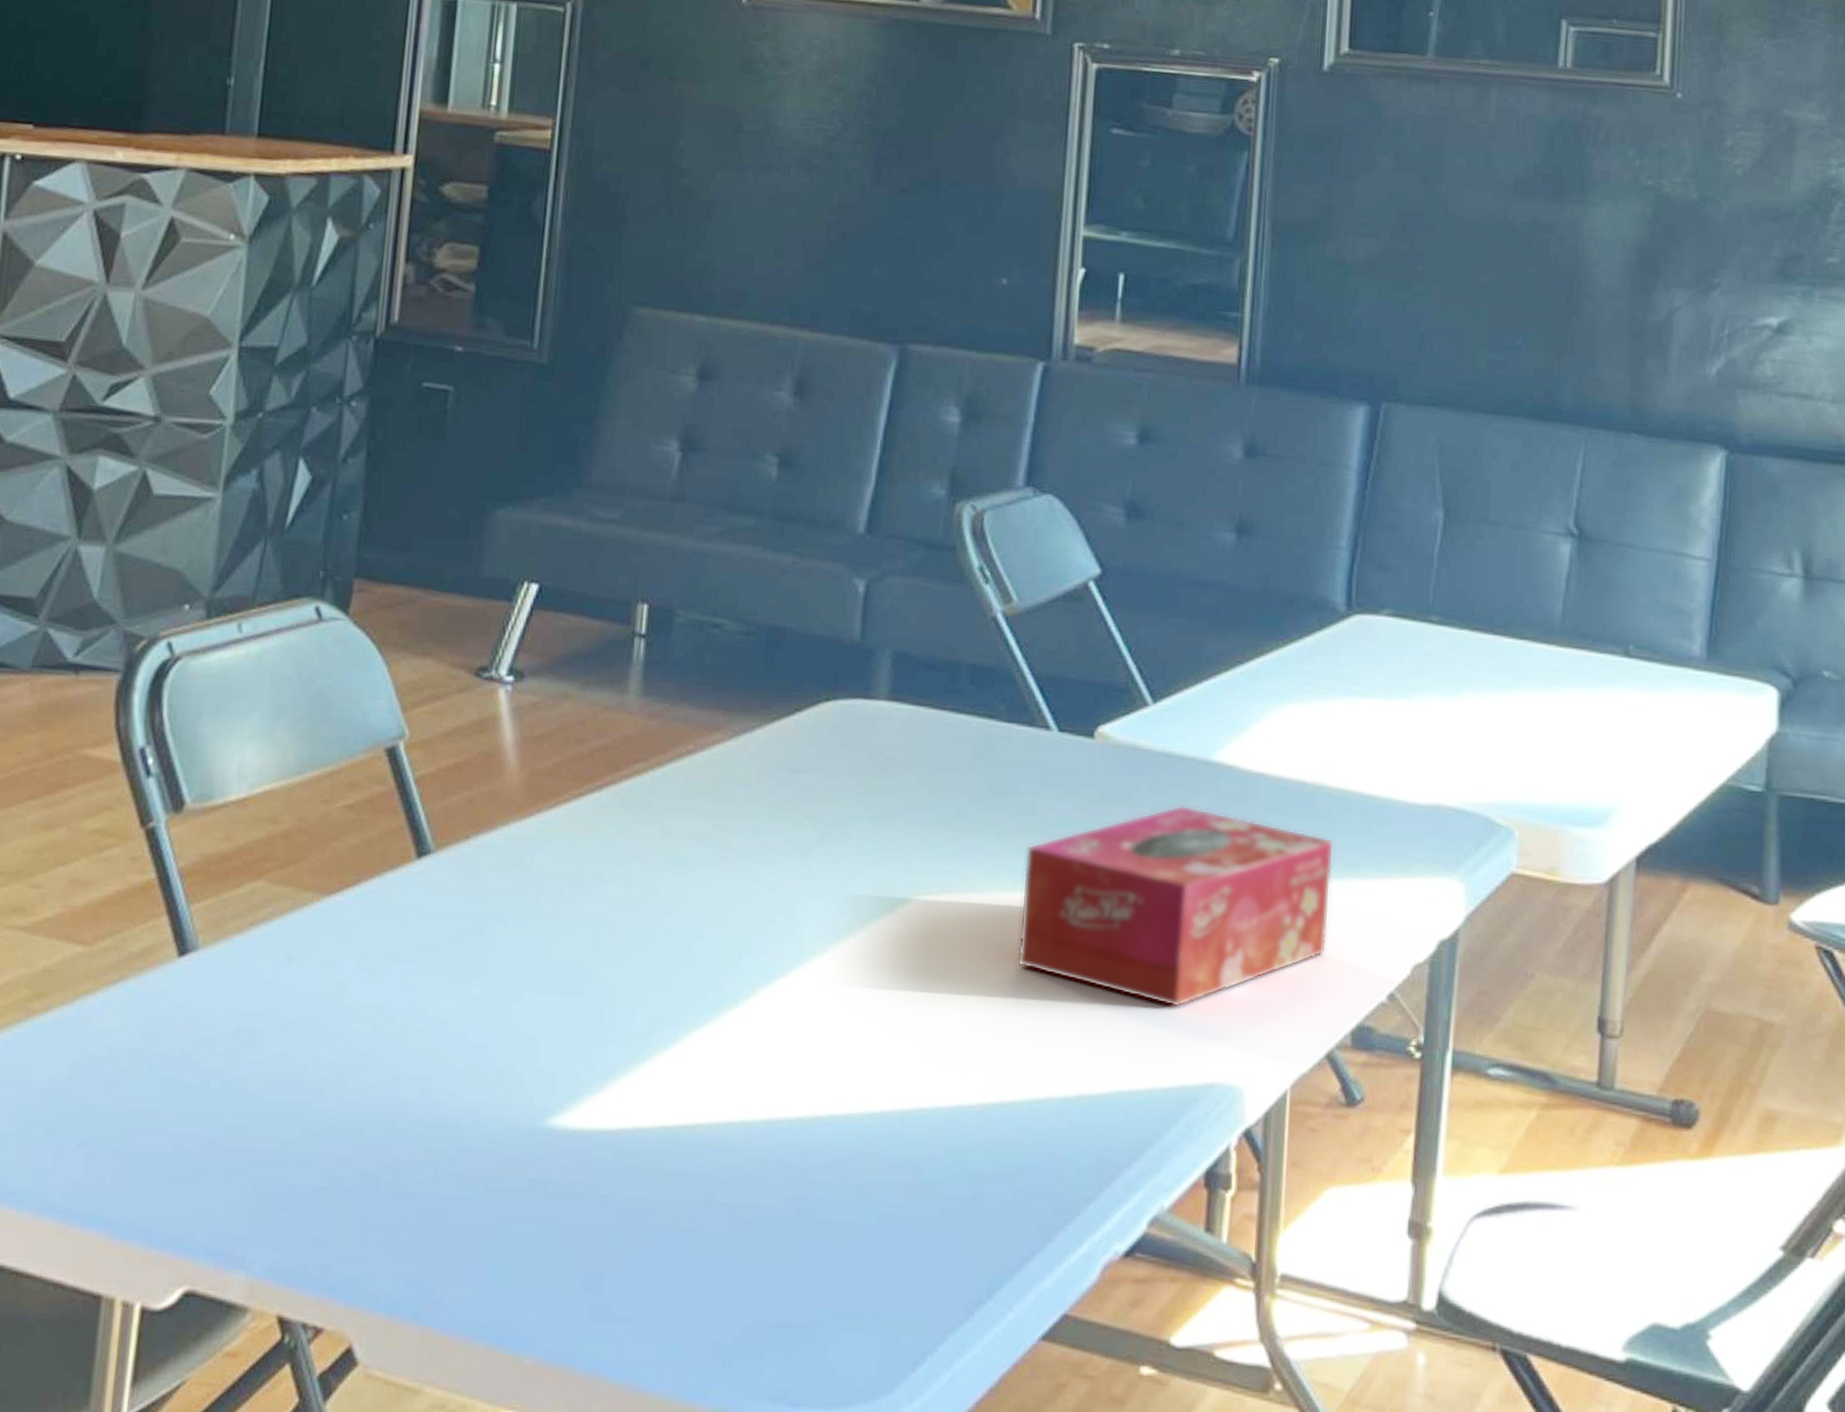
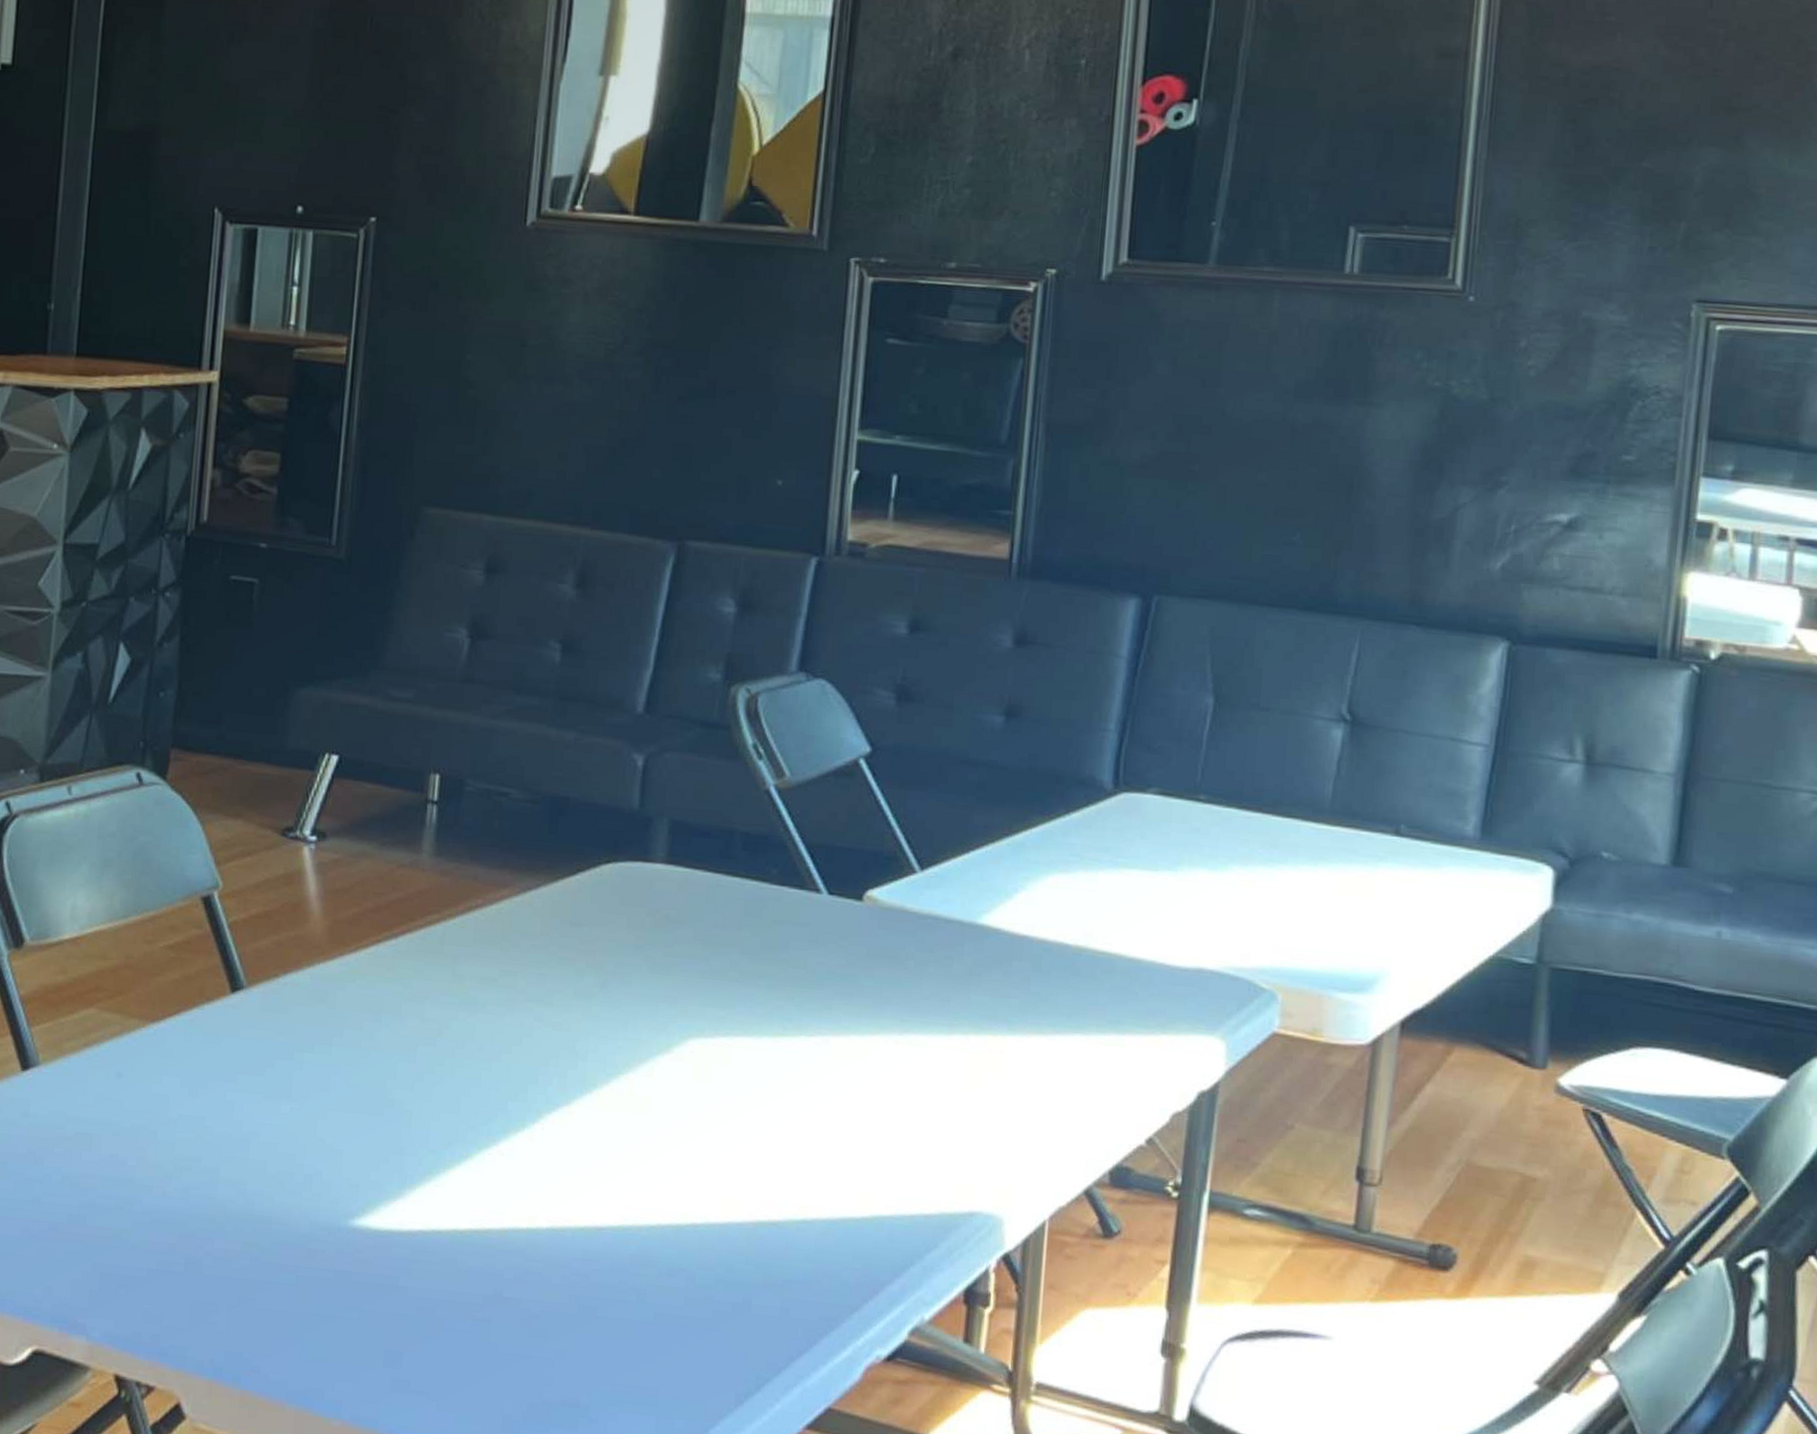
tissue box: present [1016,805,1335,1008] -> none [786,963,1097,1145]

